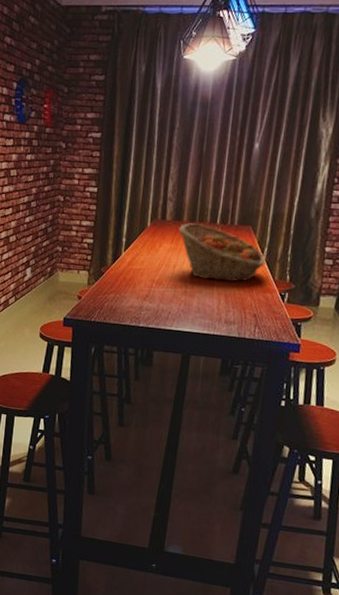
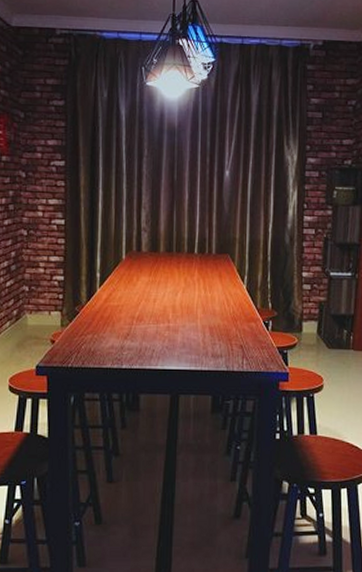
fruit basket: present [179,223,266,283] -> none [156,254,247,314]

